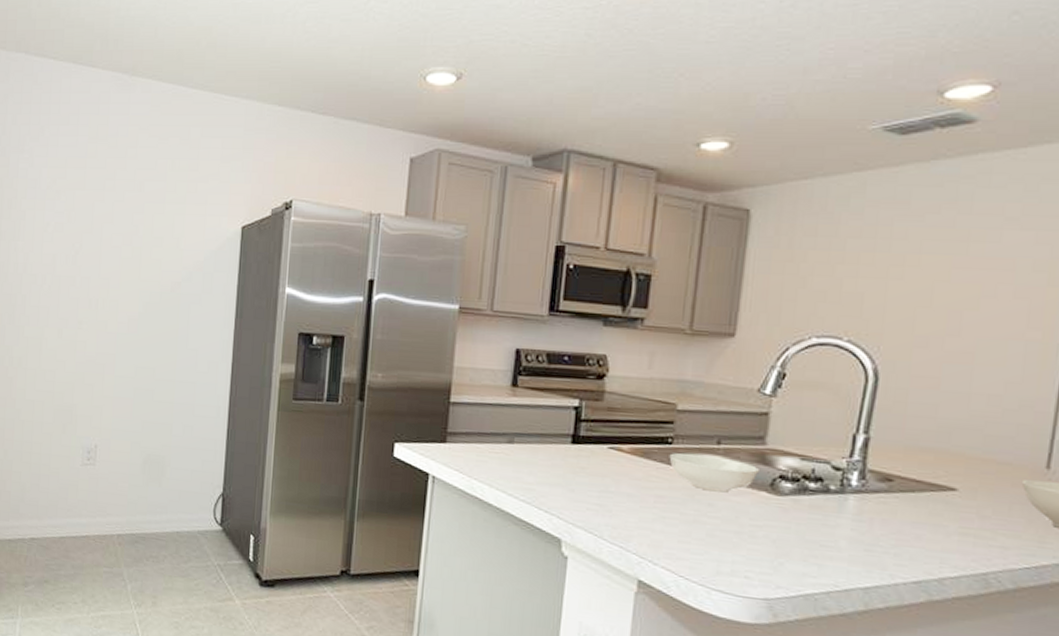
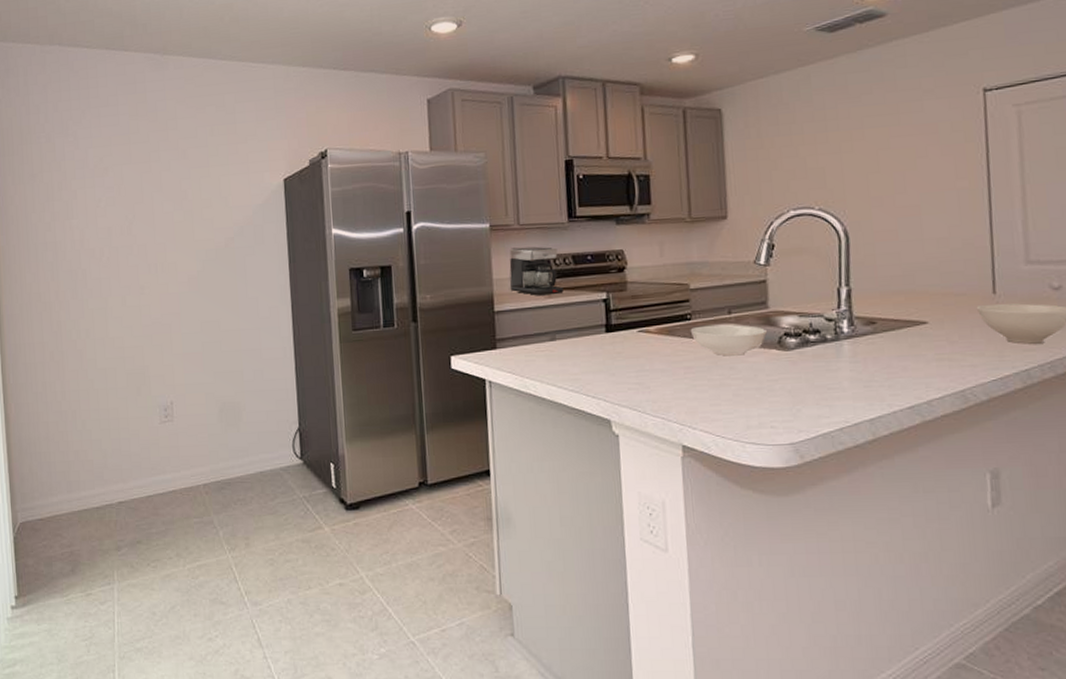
coffee maker: none [471,335,531,393] -> present [509,246,564,296]

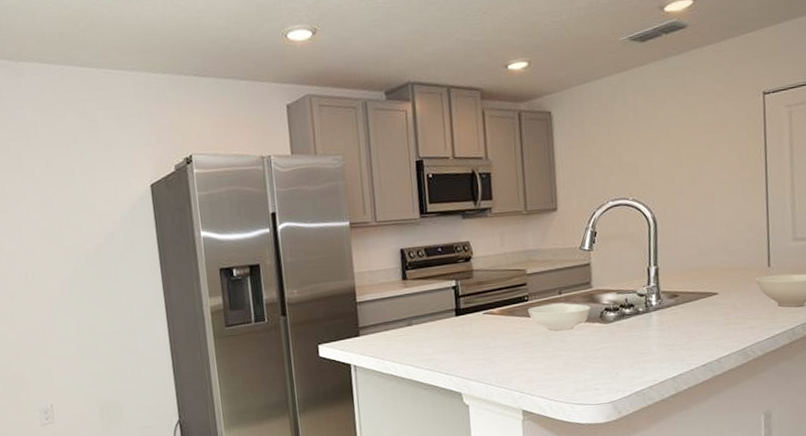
coffee maker: present [509,246,564,296] -> none [368,241,418,287]

